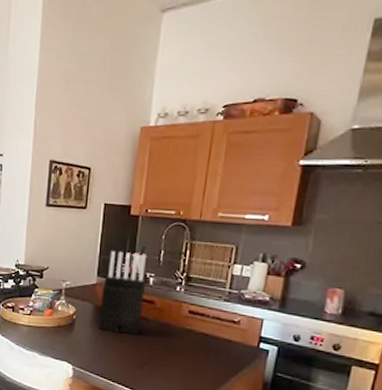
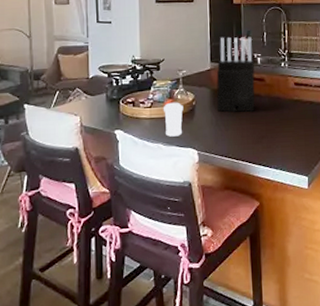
cup: none [41,312,63,348] -> present [163,102,184,137]

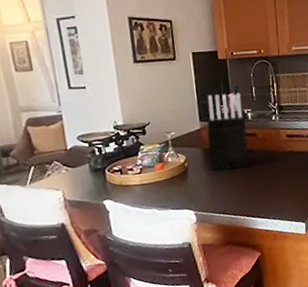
cup: present [163,102,184,137] -> none [153,165,177,201]

